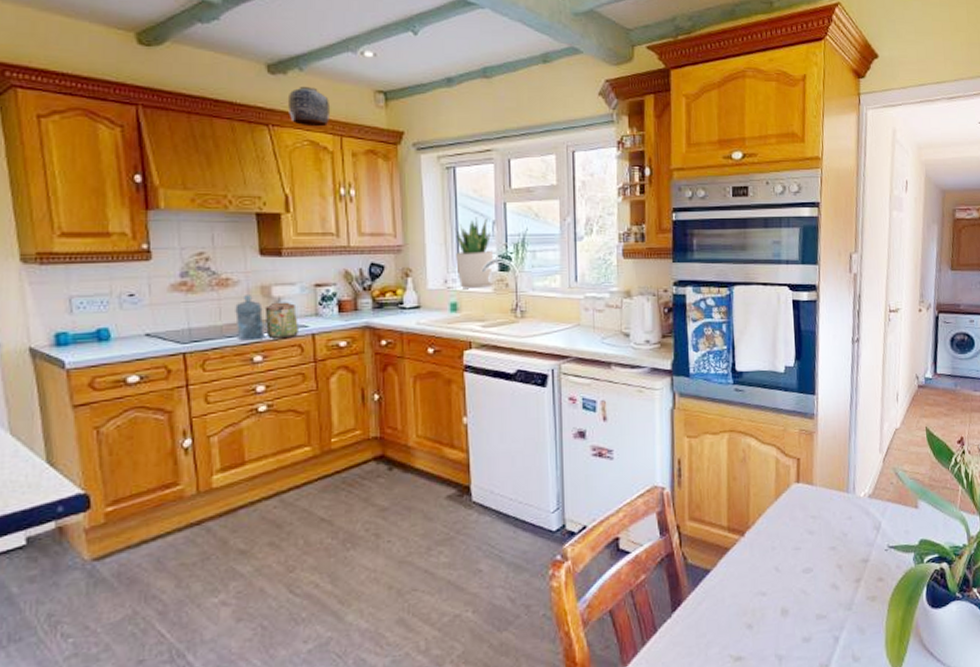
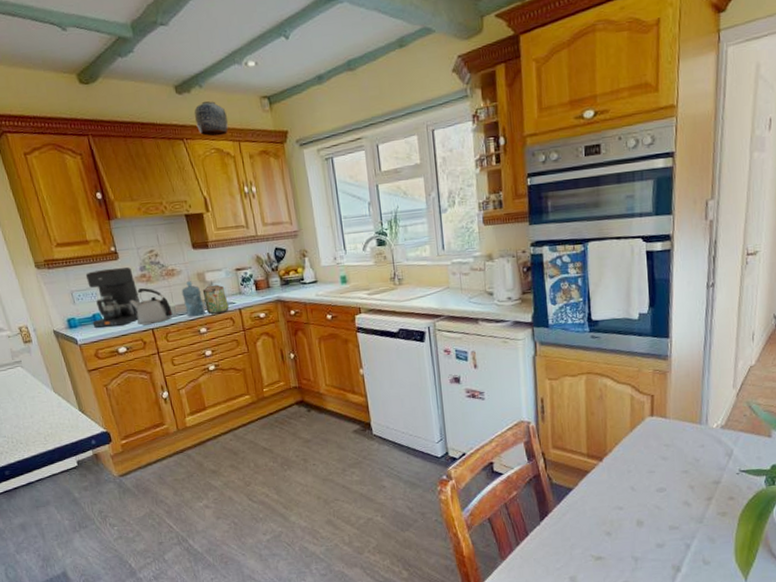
coffee maker: none [94,271,172,347] -> present [85,267,140,328]
kettle: none [157,300,217,348] -> present [130,288,173,325]
planter: present [454,217,494,290] -> none [337,200,374,264]

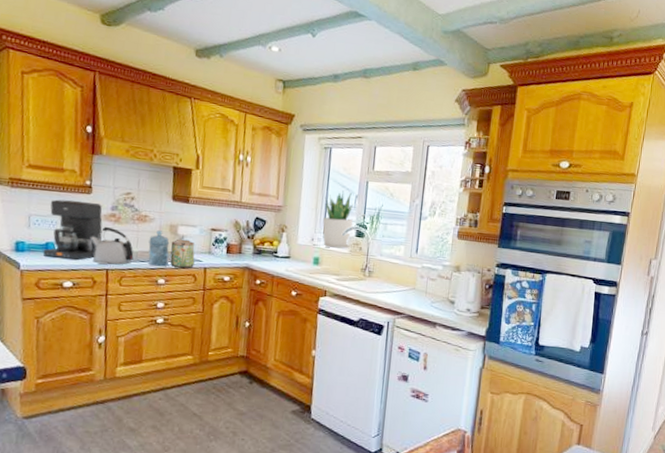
decorative jar: present [193,101,229,137] -> none [207,70,241,104]
planter: none [337,200,374,264] -> present [322,190,354,249]

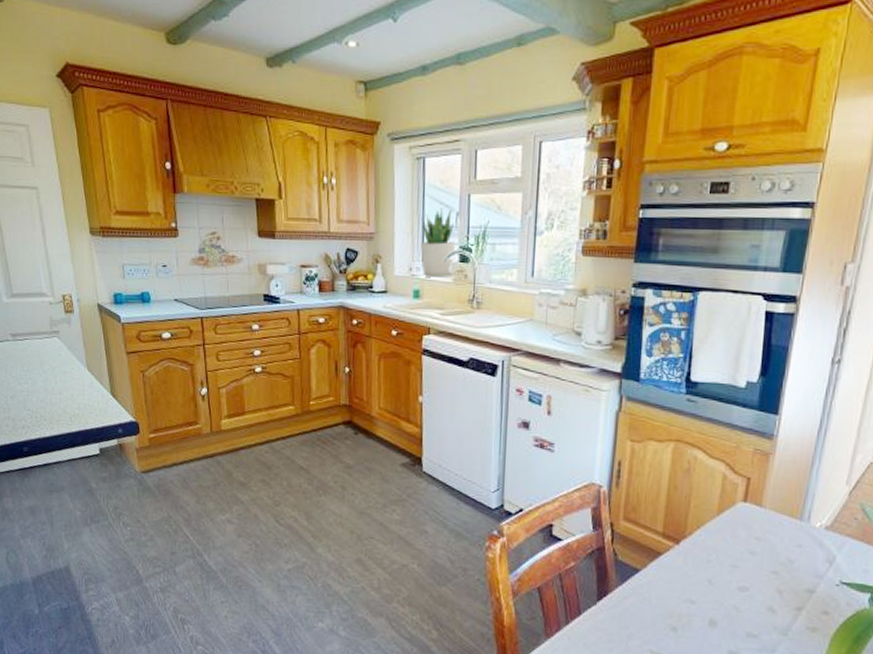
coffee maker: present [42,199,103,260] -> none [139,246,193,309]
kettle: present [91,227,134,265] -> none [183,272,226,313]
canister: present [148,230,170,267] -> none [239,271,261,311]
canister: present [170,239,195,268] -> none [261,279,287,311]

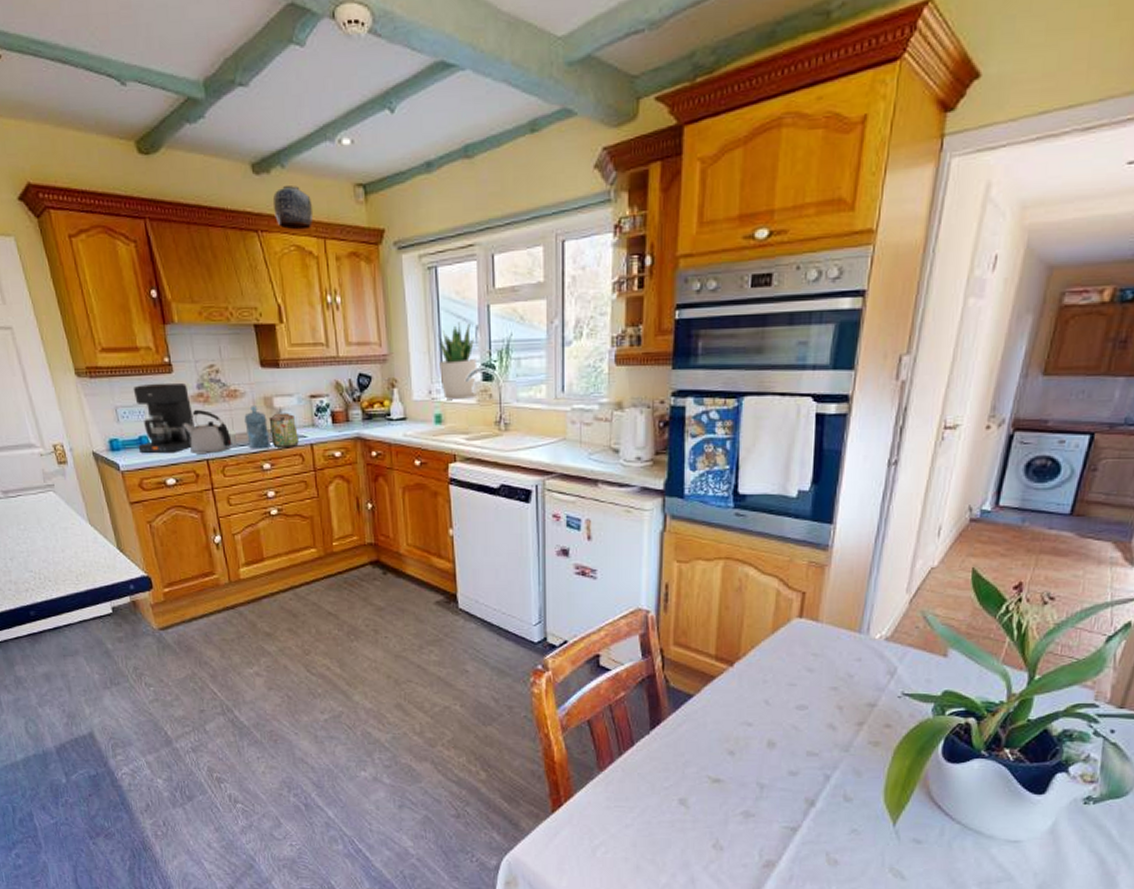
coffee maker: none [139,246,193,309] -> present [133,384,194,453]
kettle: none [183,272,226,313] -> present [183,410,232,455]
canister: none [239,271,261,311] -> present [244,406,270,449]
canister: none [261,279,287,311] -> present [269,413,299,447]
decorative jar: none [282,79,318,118] -> present [272,186,314,230]

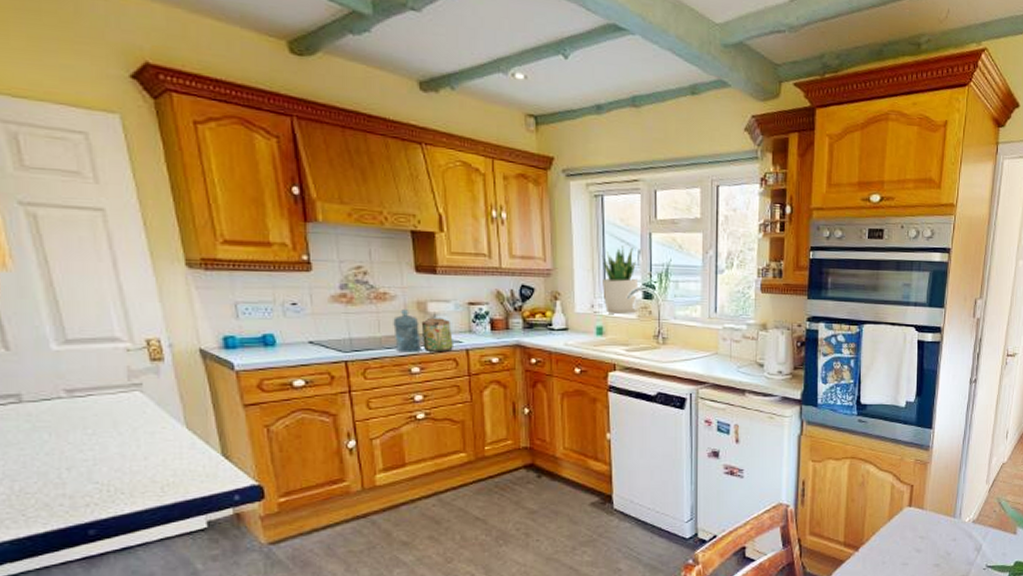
coffee maker: present [133,384,194,453] -> none [260,281,333,353]
kettle: present [183,410,232,455] -> none [319,310,377,356]
decorative jar: present [272,186,314,230] -> none [439,106,483,148]

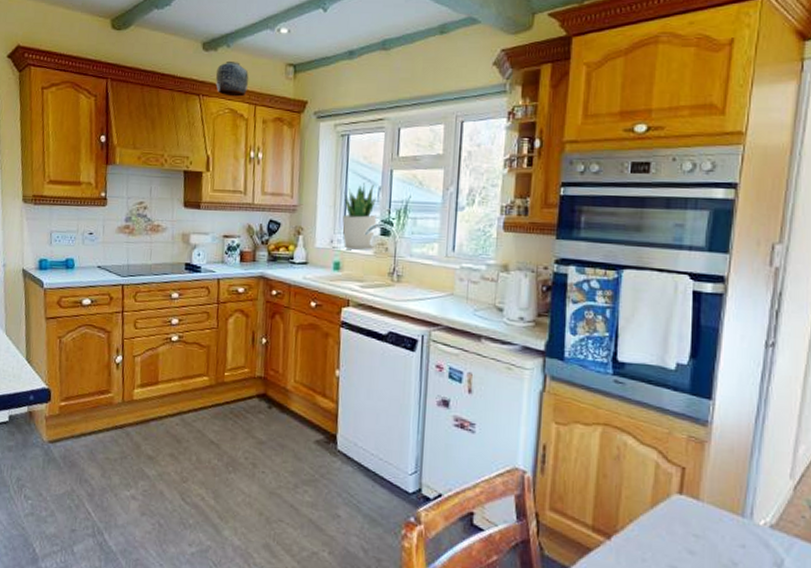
canister: present [393,309,421,352] -> none [161,240,182,279]
canister: present [421,317,453,352] -> none [183,248,208,280]
decorative jar: none [439,106,483,148] -> present [215,62,249,97]

